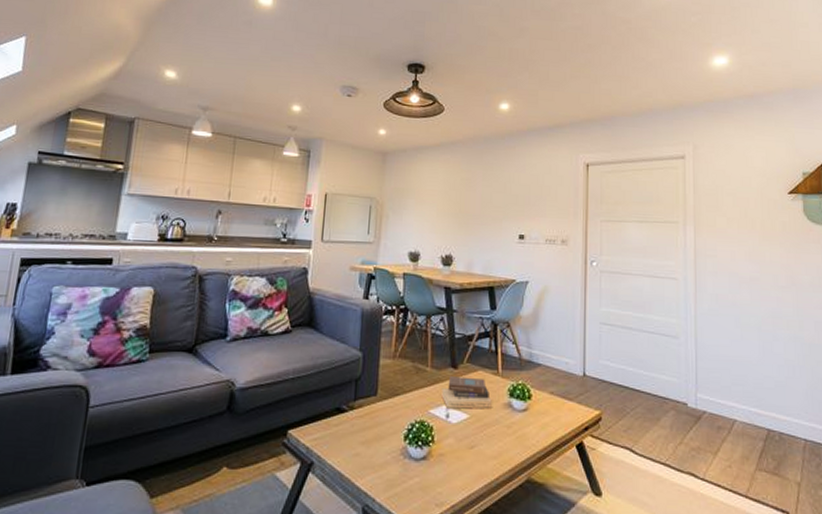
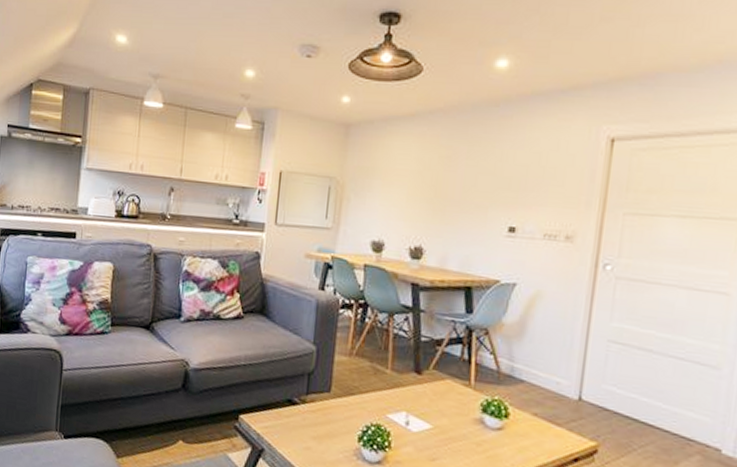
books: present [441,376,492,409] -> none [401,382,460,422]

